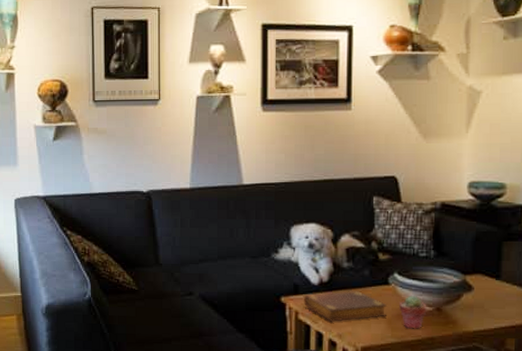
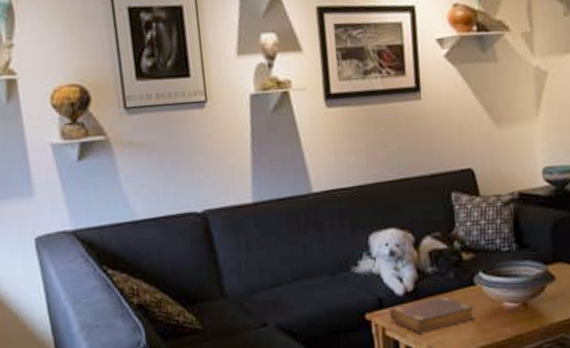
potted succulent: present [399,295,427,329] -> none [486,292,514,329]

